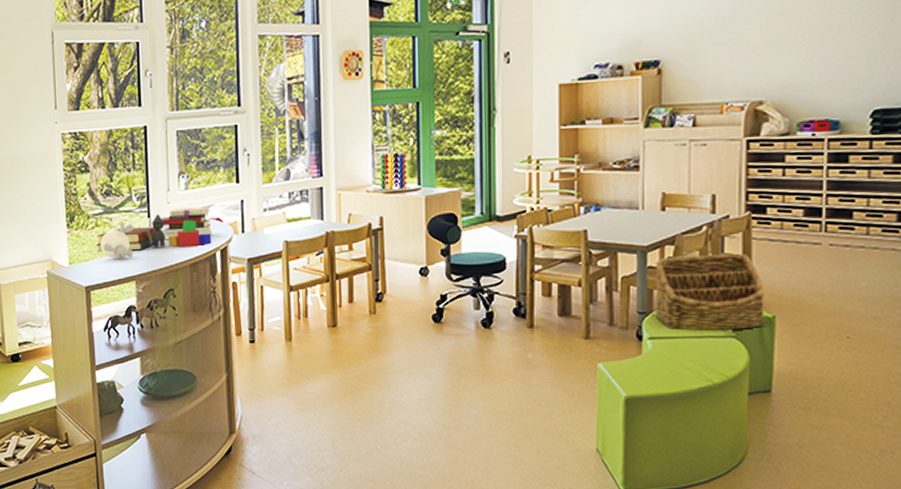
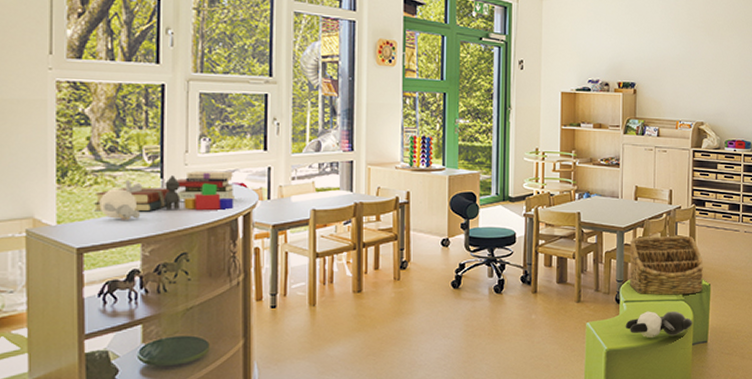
stuffed animal: none [650,350,748,385] -> present [625,311,692,339]

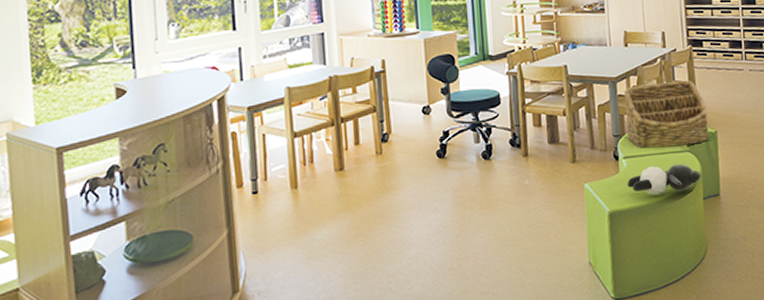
books: present [94,187,174,212] -> none [70,78,148,109]
toy animal: present [99,180,143,220] -> none [74,74,117,116]
toy blocks: present [162,175,234,211] -> none [136,65,208,100]
books: present [176,170,234,200] -> none [148,55,207,89]

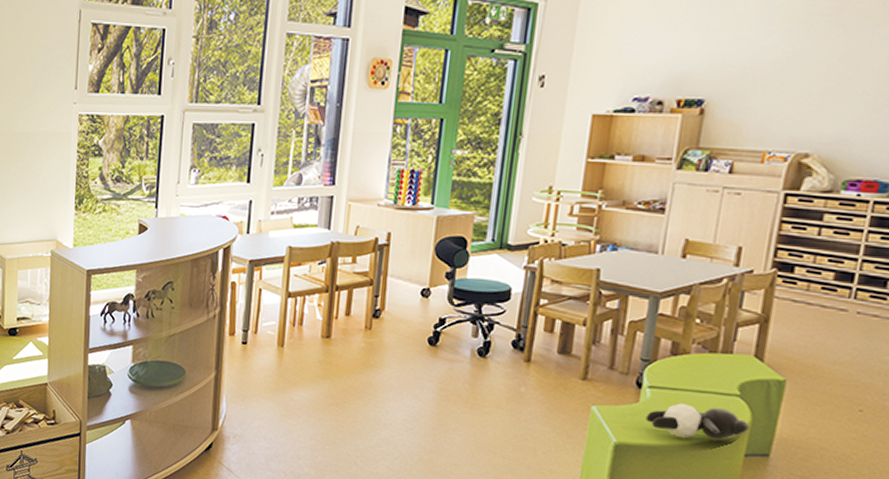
basket: present [623,80,709,149] -> none [658,306,779,390]

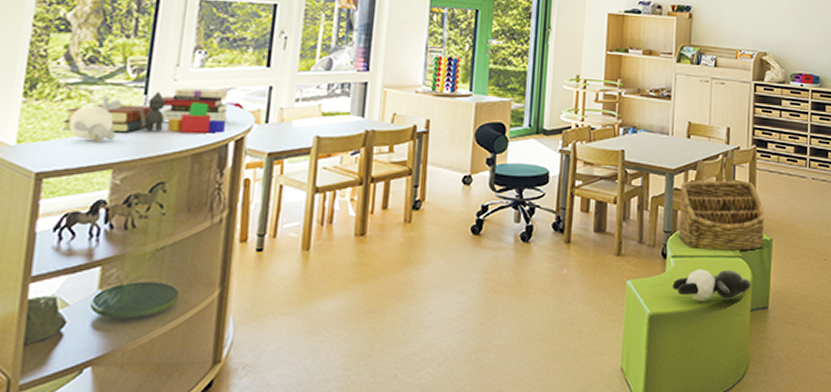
books: none [101,216,165,240] -> present [62,104,157,133]
toy animal: none [105,209,140,247] -> present [68,96,123,142]
toy blocks: none [155,206,217,242] -> present [142,92,226,134]
books: none [168,201,217,232] -> present [161,87,229,122]
basket: none [658,306,779,390] -> present [678,180,765,251]

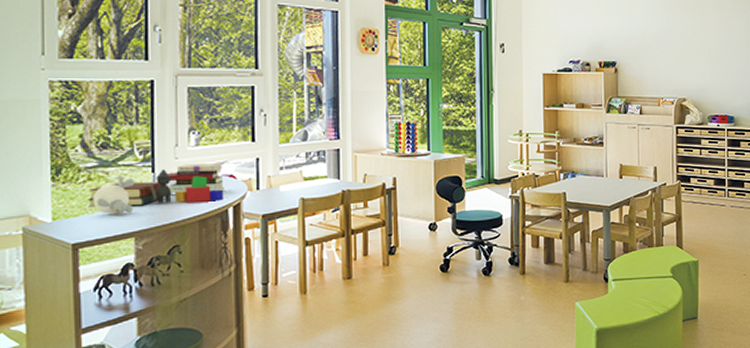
stuffed animal: present [672,269,751,302] -> none [614,288,682,316]
basket: present [678,180,765,251] -> none [616,212,692,273]

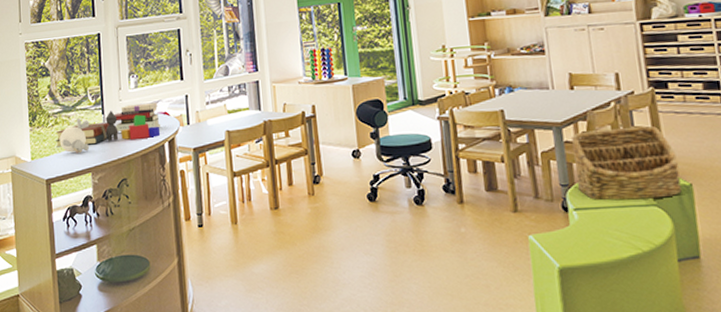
basket: none [616,212,692,273] -> present [570,125,682,200]

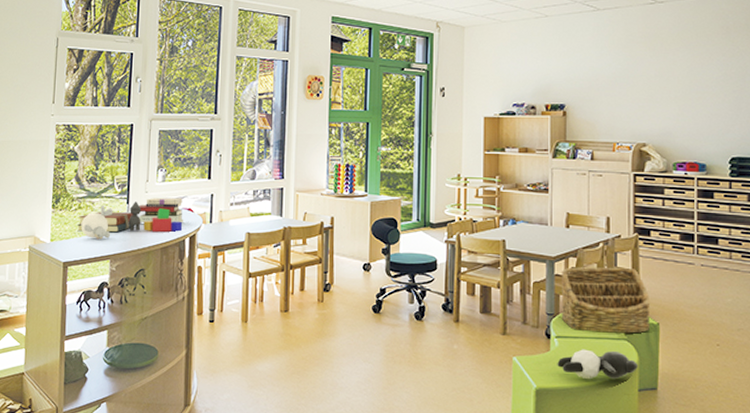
stuffed animal: none [579,219,674,254] -> present [557,349,638,380]

